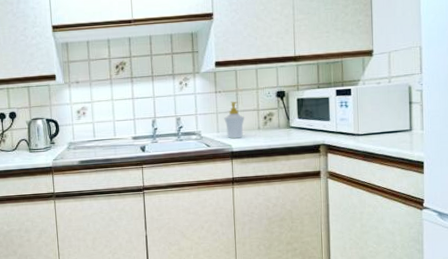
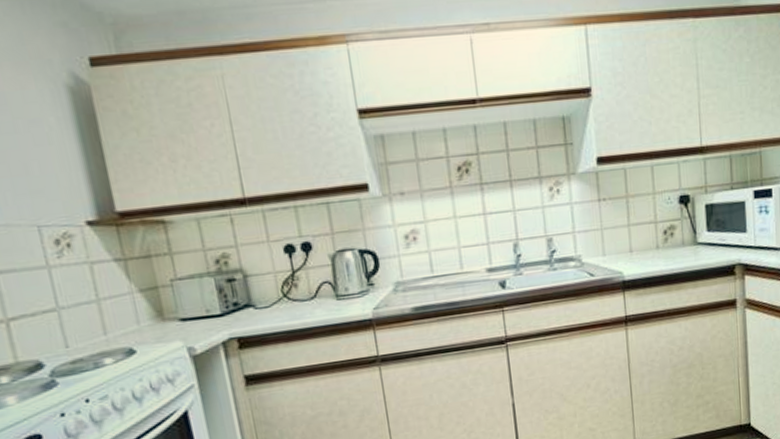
soap bottle: present [224,101,244,139] -> none [611,211,638,264]

